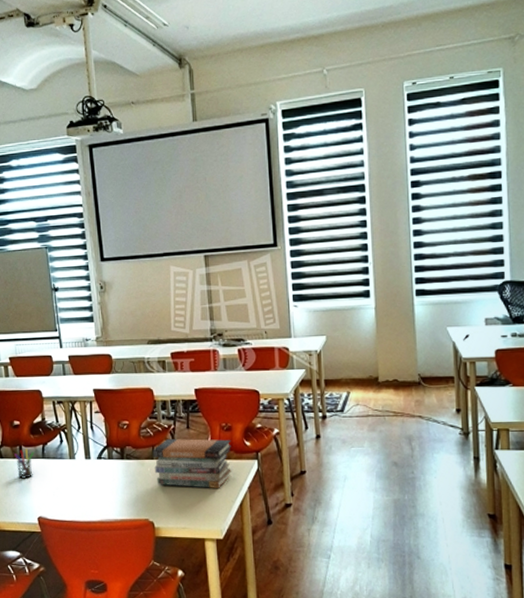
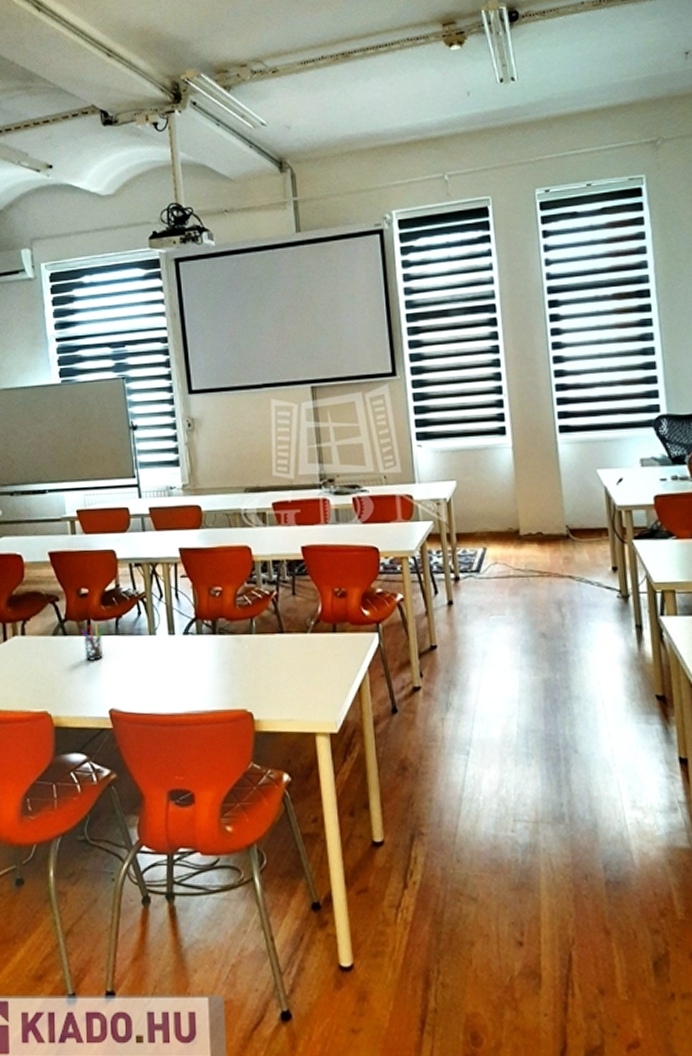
book stack: present [152,438,233,489] -> none [250,607,348,670]

